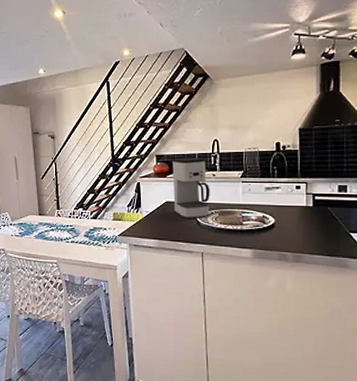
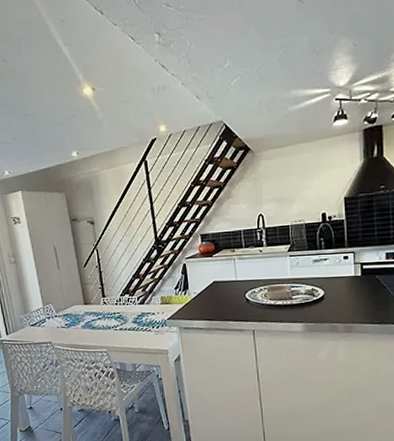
coffee maker: present [172,158,210,219] -> none [218,234,259,298]

